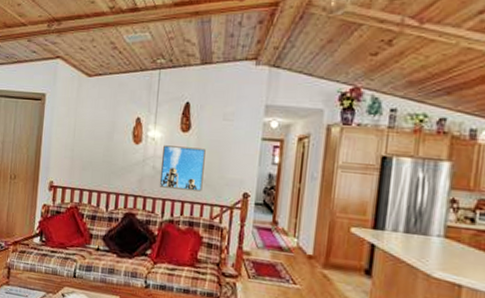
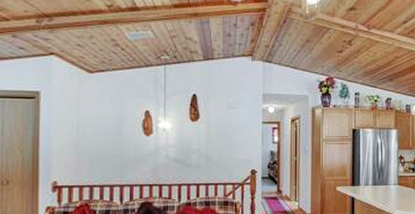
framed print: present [159,145,206,192] -> none [173,135,215,174]

